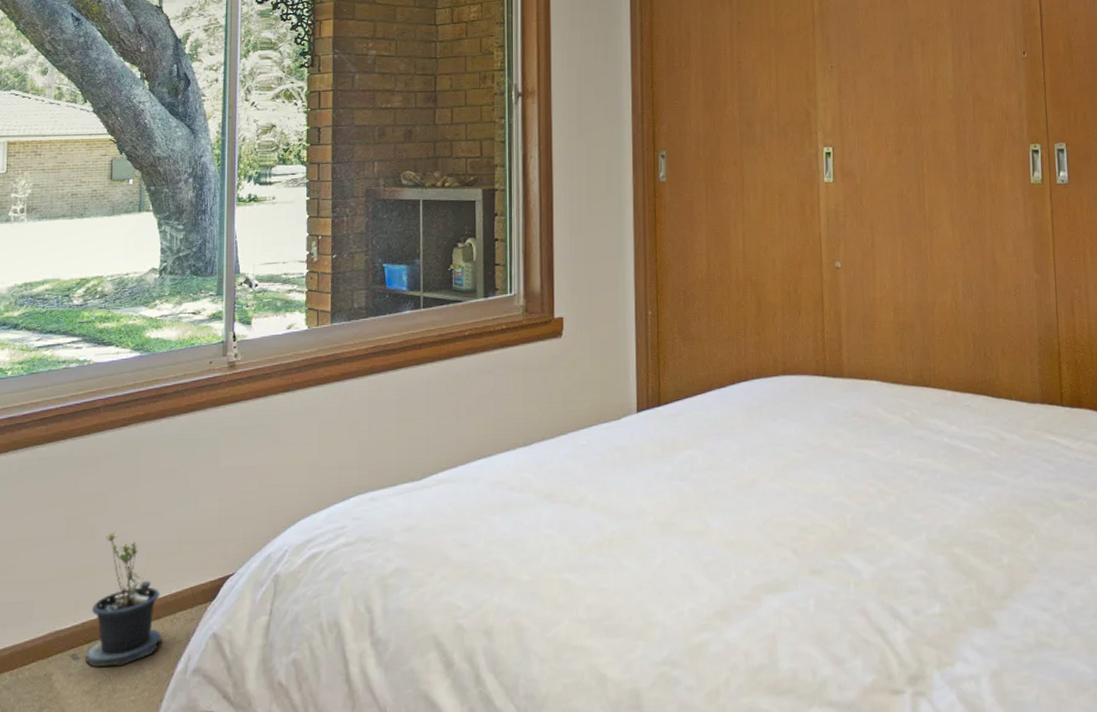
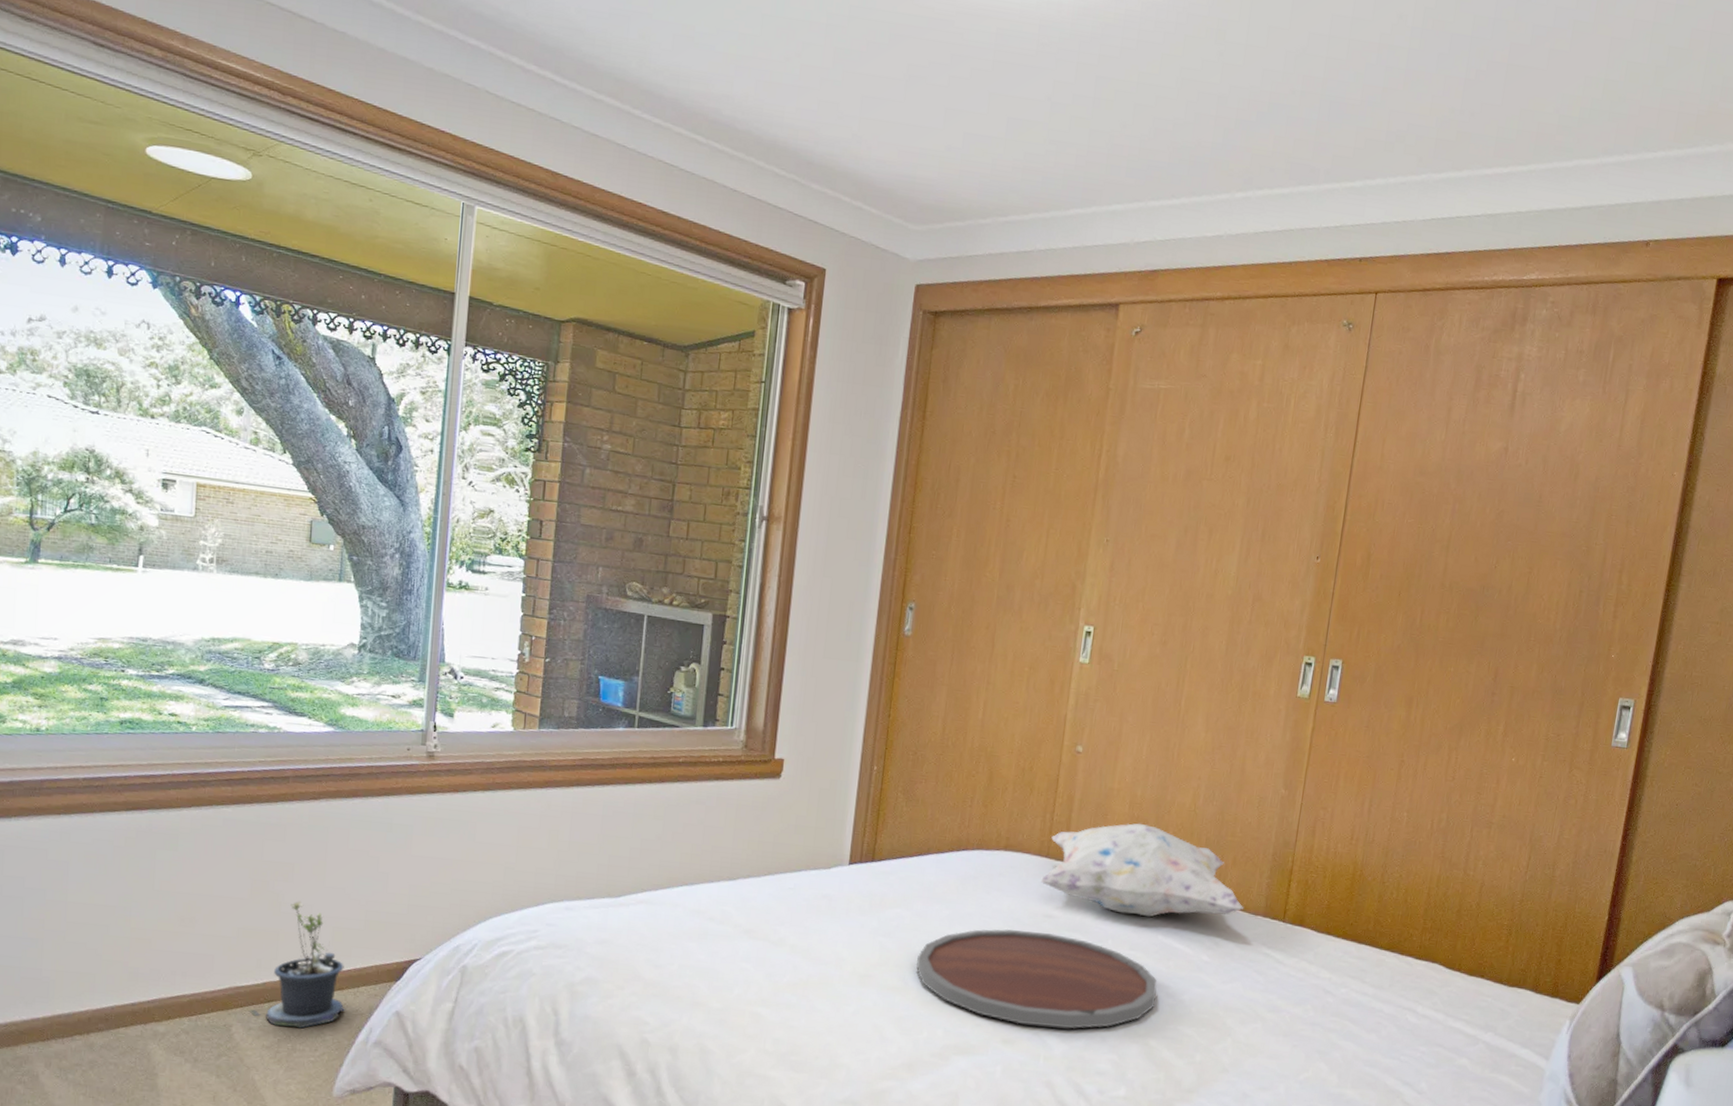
tray: none [715,451,954,552] -> present [916,928,1157,1029]
decorative pillow: none [822,328,1021,422] -> present [1041,823,1244,918]

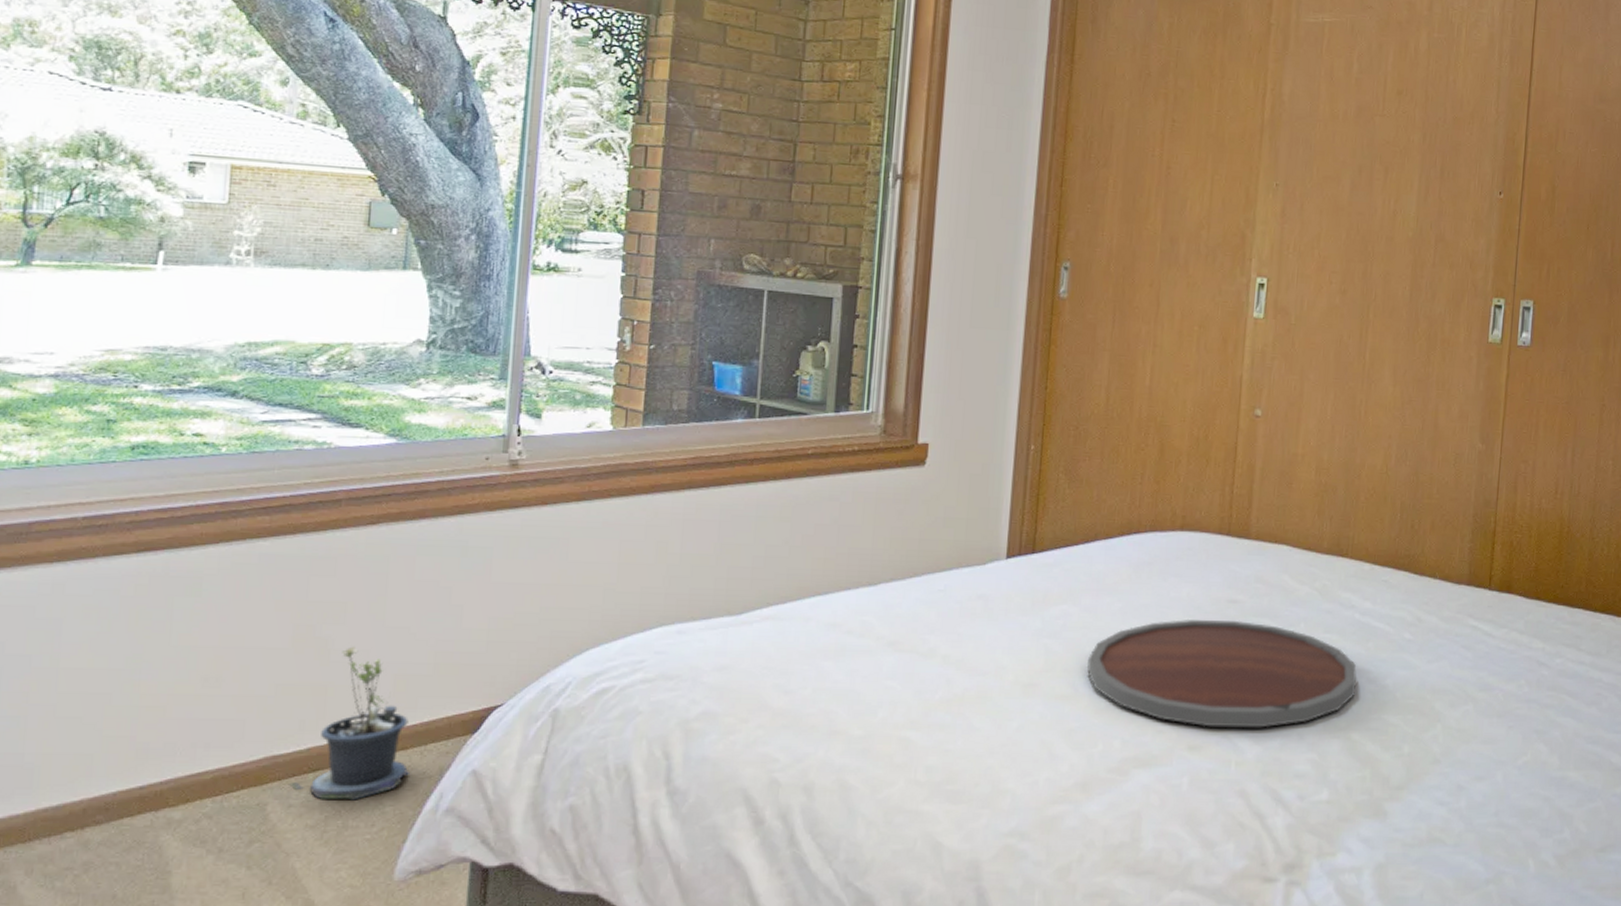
decorative pillow: present [1041,823,1244,918] -> none [1223,490,1446,595]

